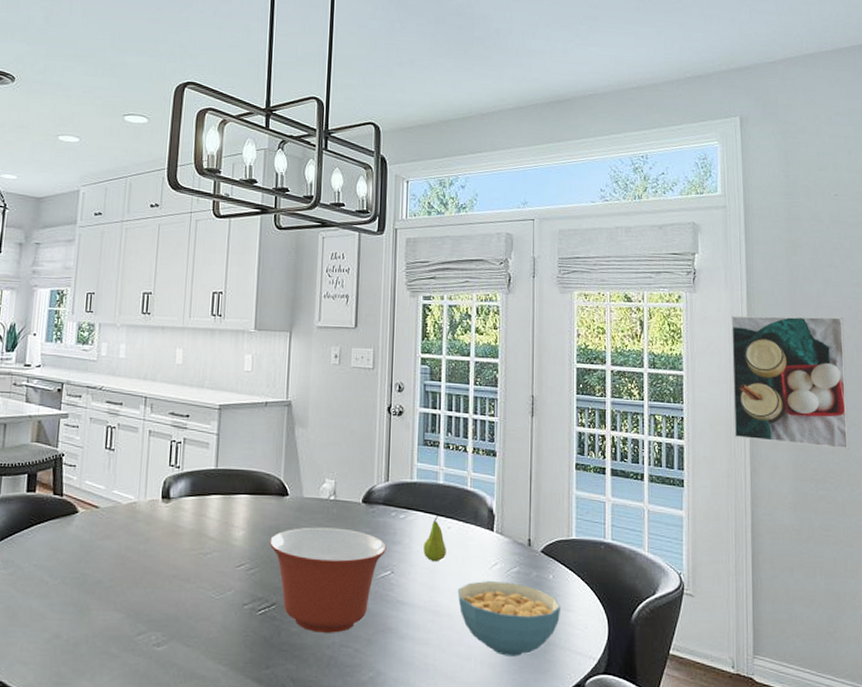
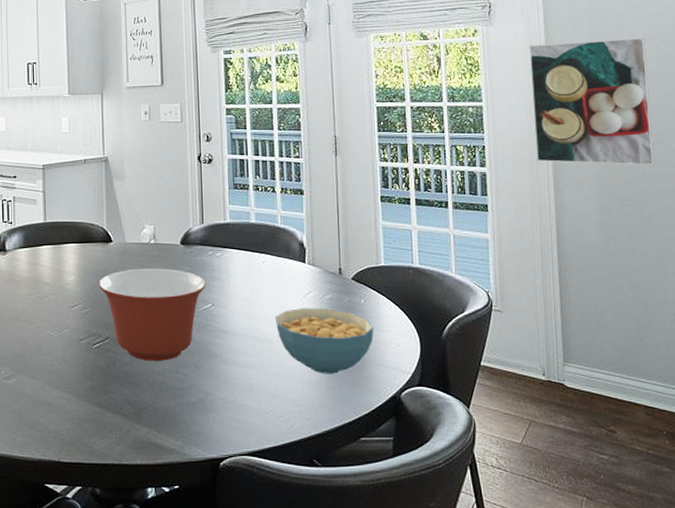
fruit: present [423,515,446,562] -> none [240,251,262,294]

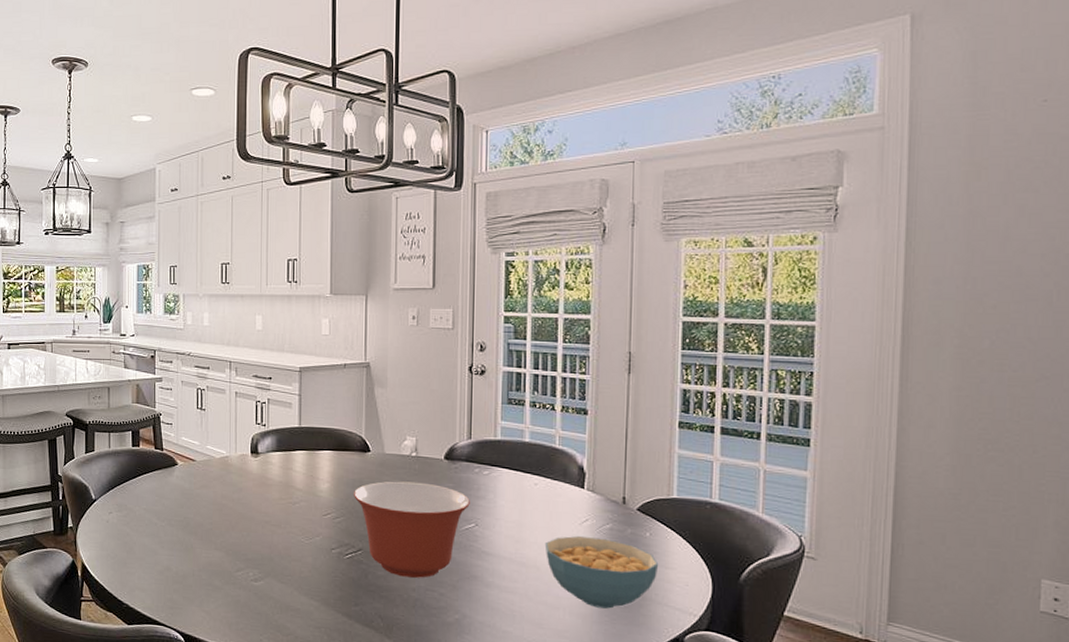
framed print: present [529,38,654,166] -> none [878,252,1041,406]

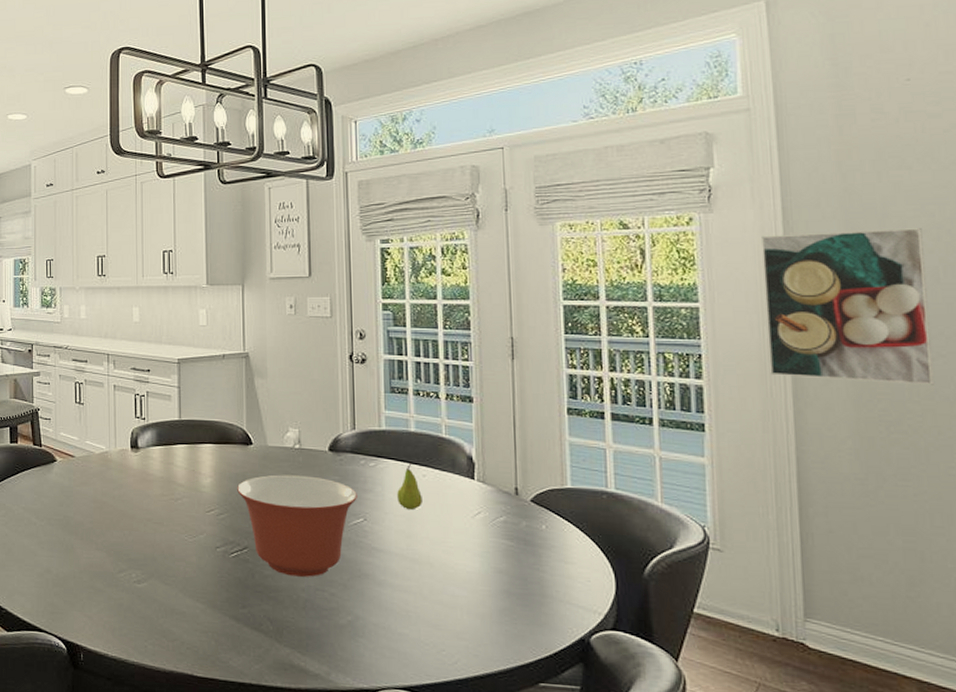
fruit: none [509,472,533,517] -> present [397,463,422,511]
cereal bowl: present [544,536,659,609] -> none [437,530,558,608]
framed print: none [878,252,1041,406] -> present [762,228,934,385]

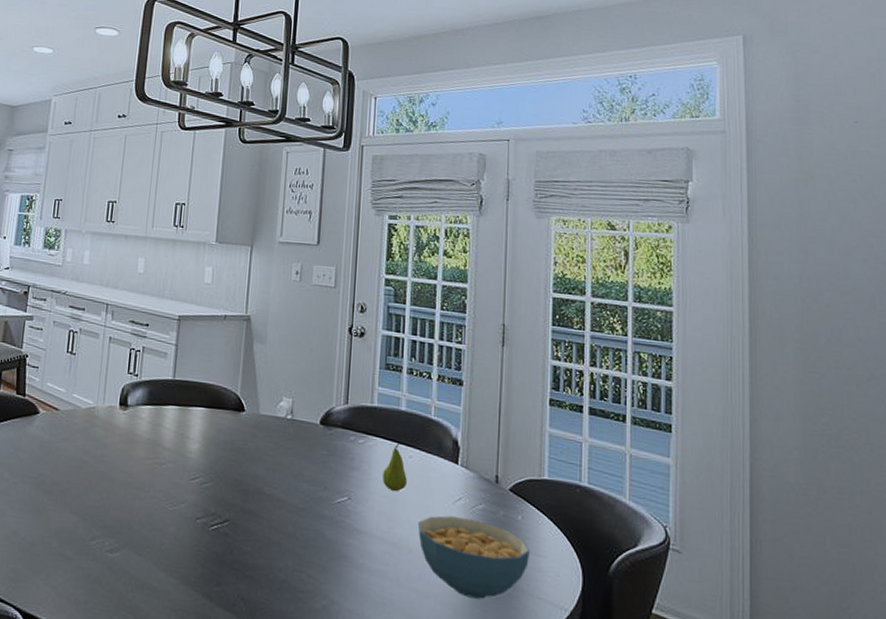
mixing bowl: present [237,474,357,577] -> none [224,445,344,556]
cereal bowl: none [437,530,558,608] -> present [417,516,531,599]
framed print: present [762,228,934,385] -> none [730,249,868,404]

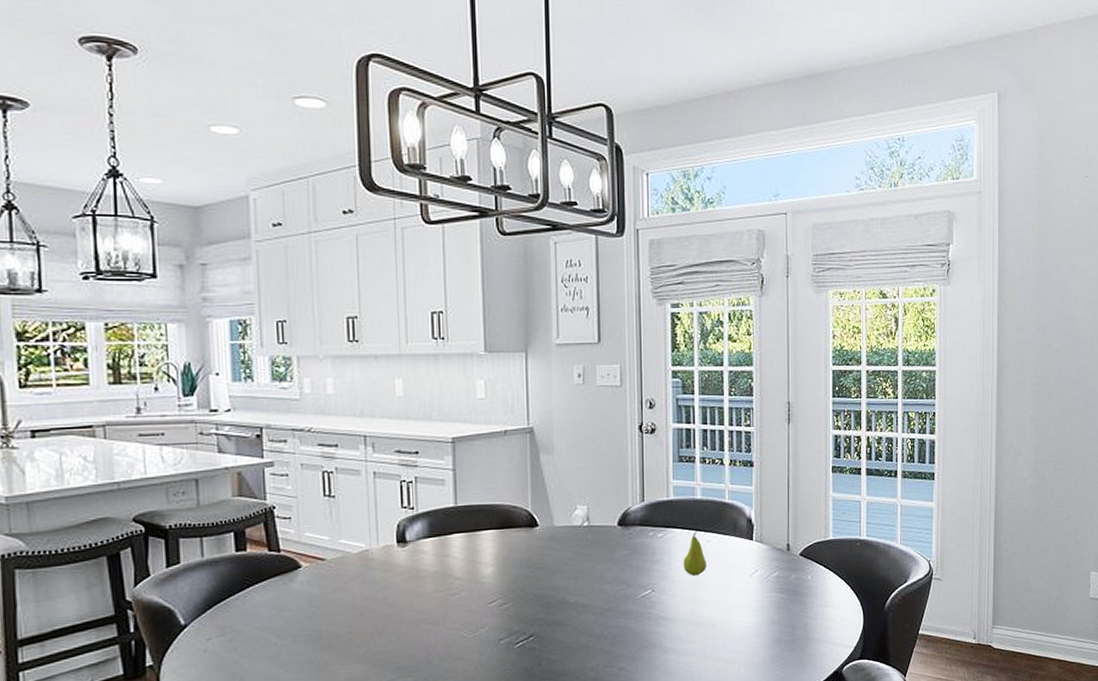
cereal bowl: present [417,516,531,599] -> none [719,586,820,656]

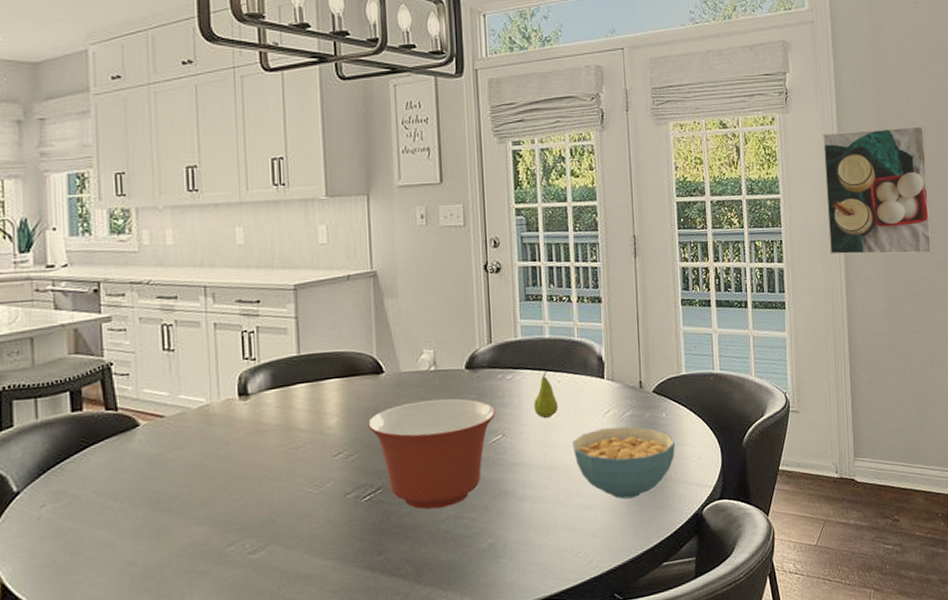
mixing bowl: none [522,553,646,657] -> present [368,398,496,510]
cereal bowl: none [719,586,820,656] -> present [572,426,676,499]
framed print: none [982,303,1086,431] -> present [823,126,932,255]

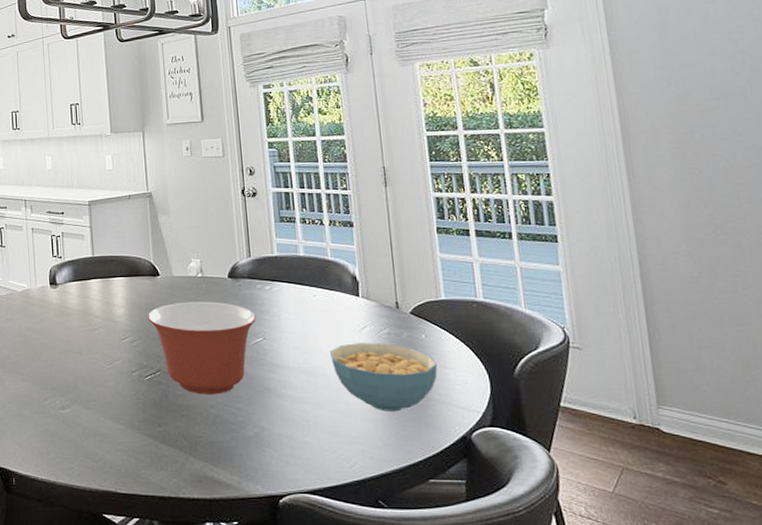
fruit: present [534,370,558,419] -> none [291,285,314,328]
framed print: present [823,126,932,255] -> none [593,54,751,191]

